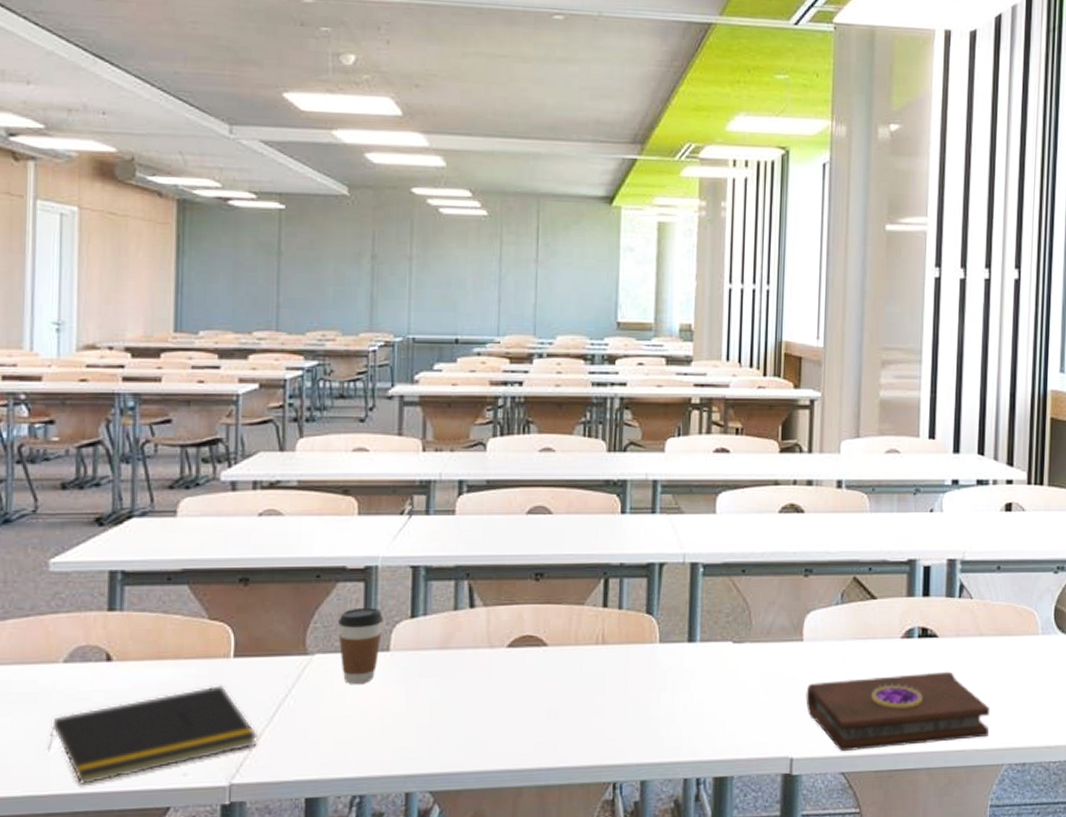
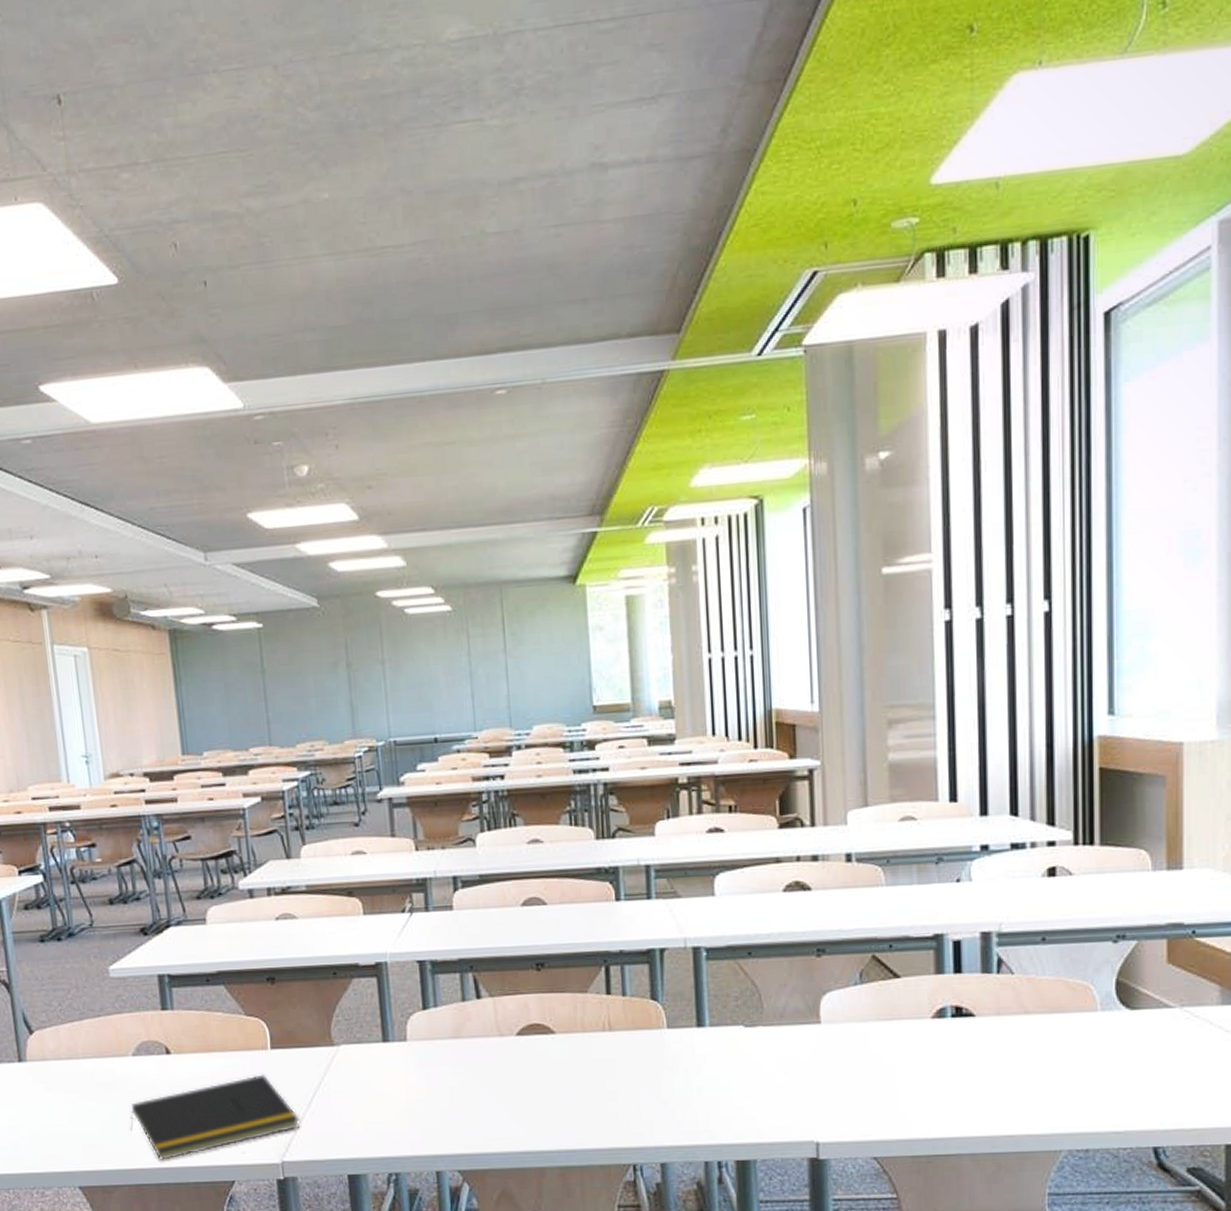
coffee cup: present [338,607,383,684] -> none [357,1000,399,1072]
book: present [805,671,990,751] -> none [828,1052,1043,1135]

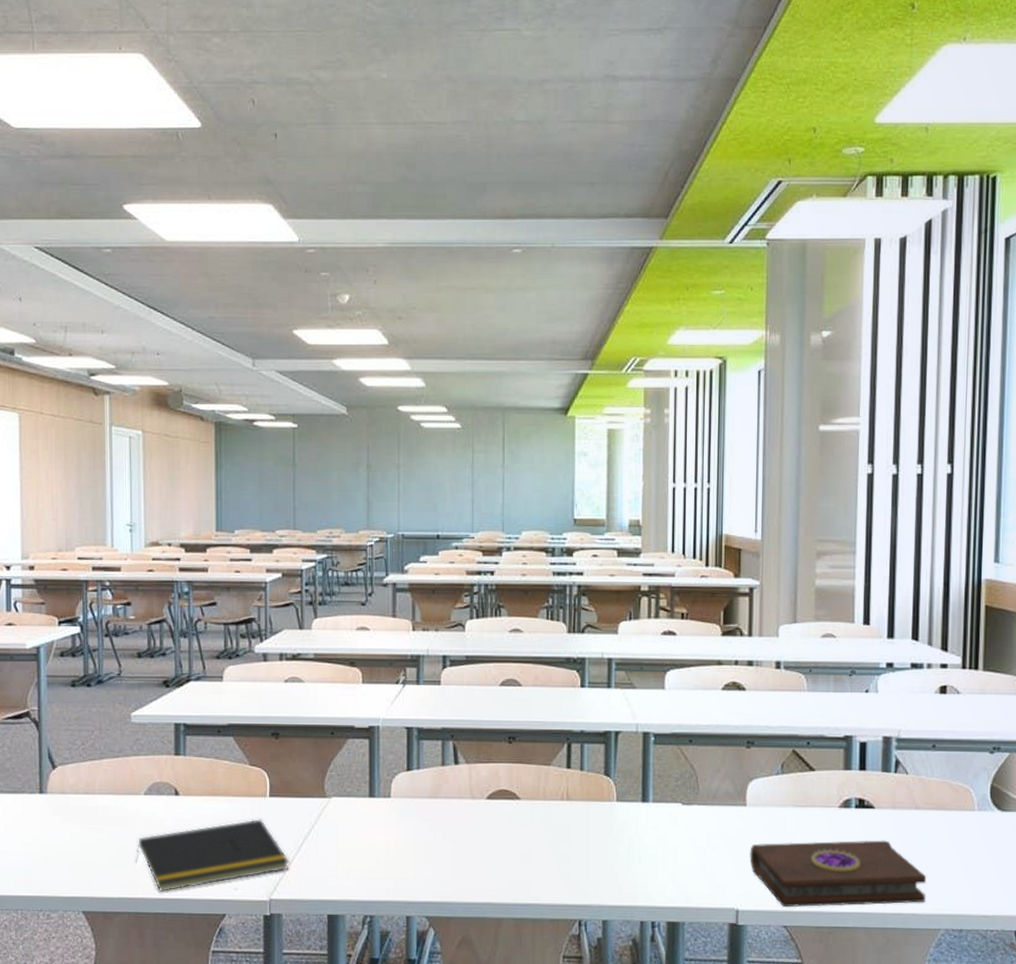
book: none [828,1052,1043,1135] -> present [749,840,927,907]

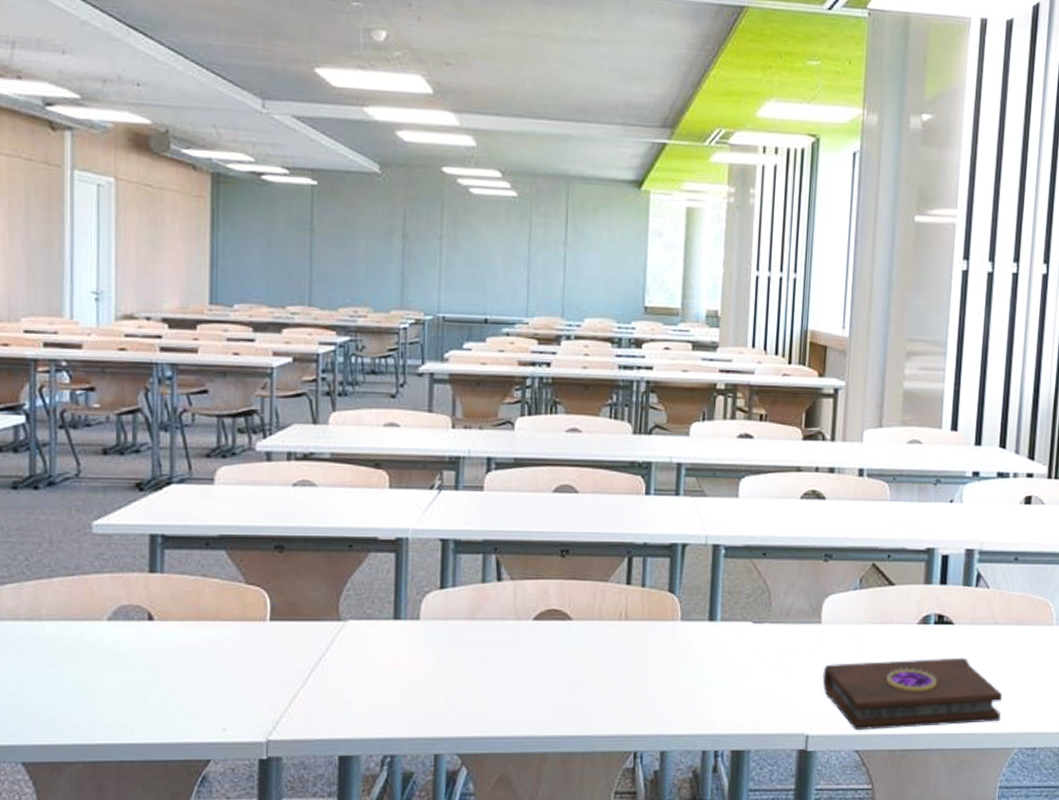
notepad: present [136,819,289,892] -> none [94,647,293,737]

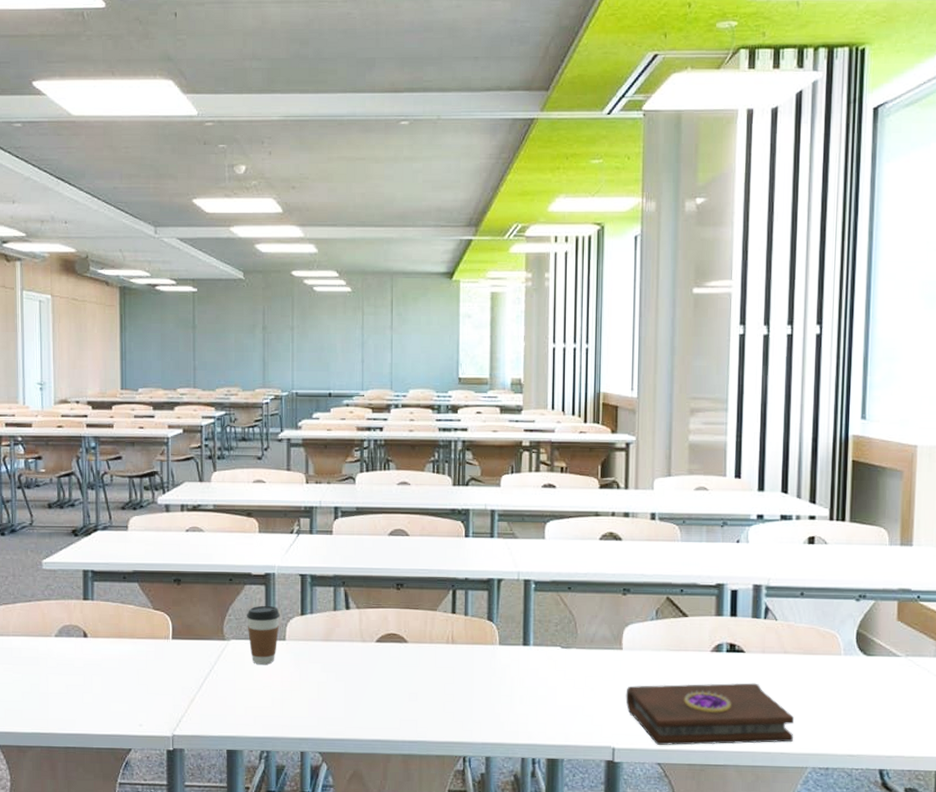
coffee cup: none [370,577,413,650] -> present [247,605,280,665]

